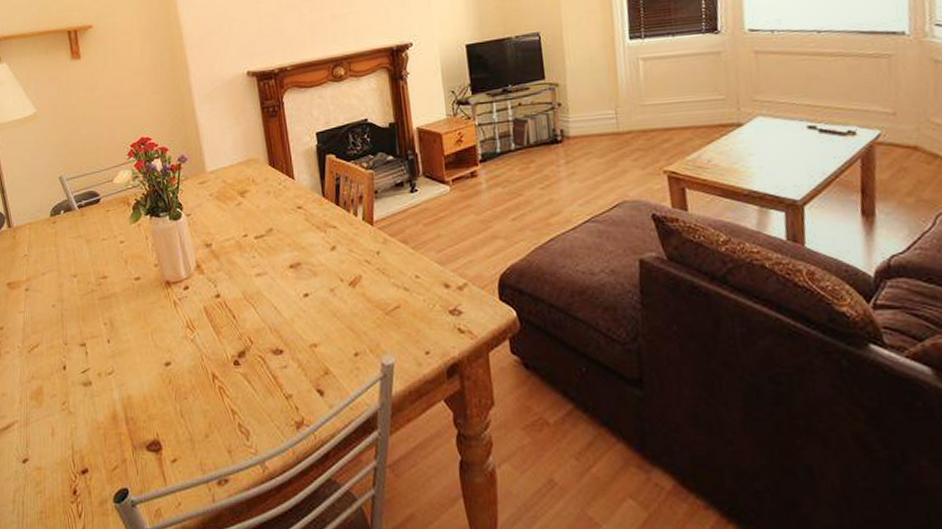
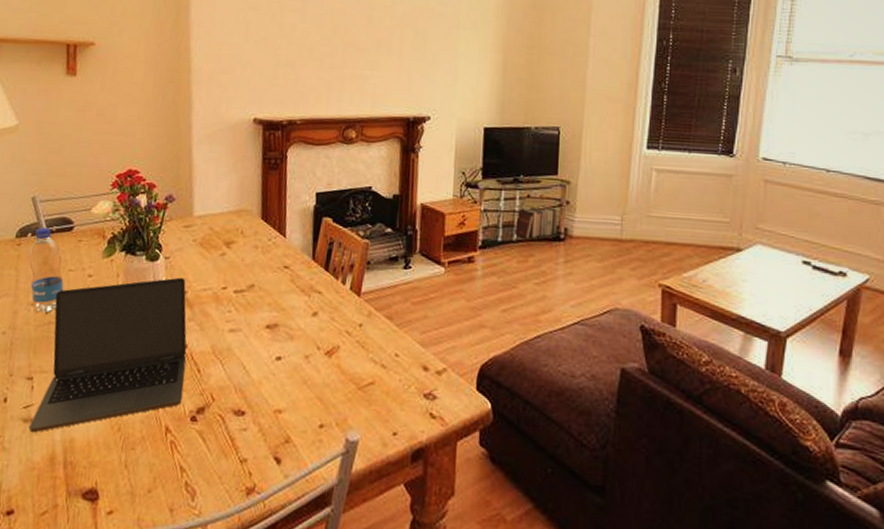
bottle: none [64,202,100,283] -> present [28,227,64,314]
laptop: none [89,231,223,395] -> present [28,277,187,433]

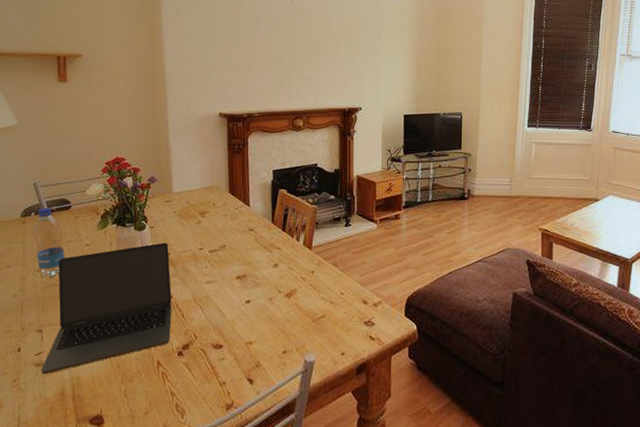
books: present [515,205,559,240] -> none [430,173,463,200]

